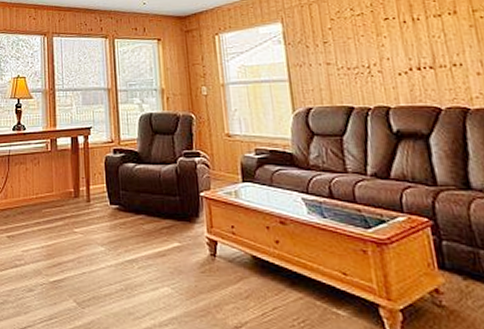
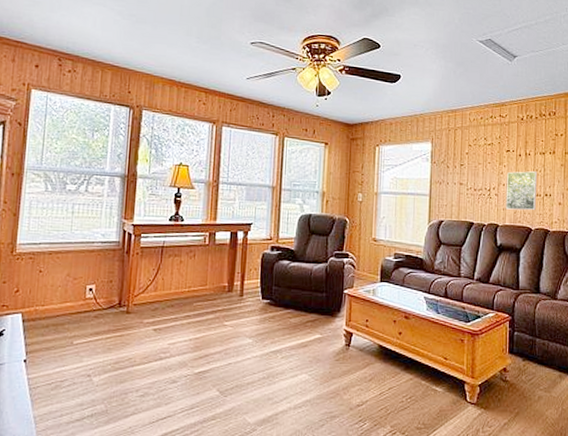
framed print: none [390,38,442,88] -> present [505,171,538,211]

